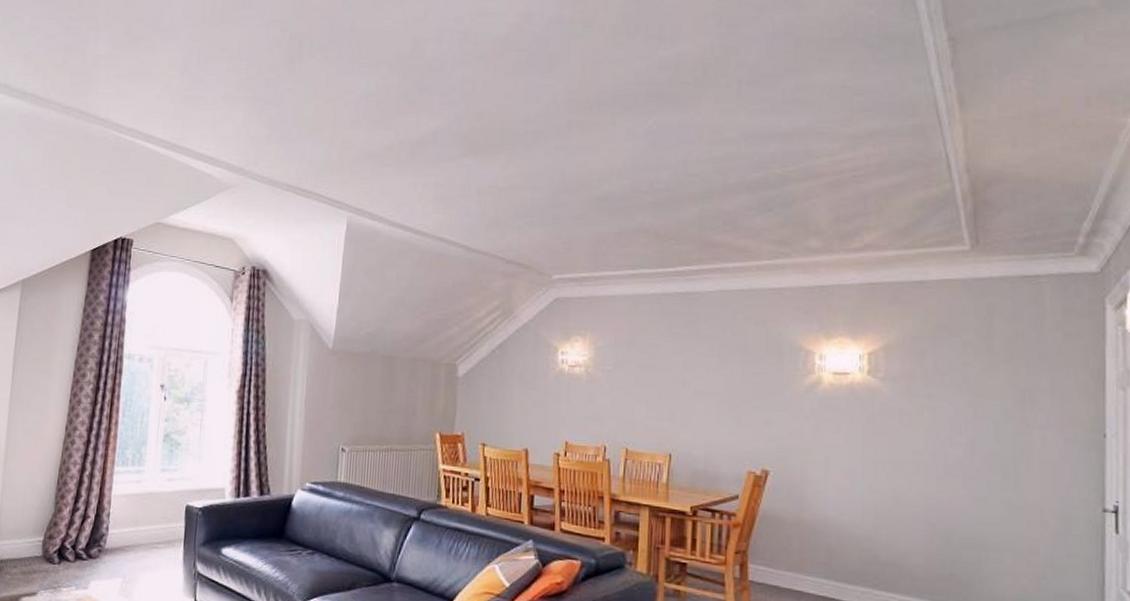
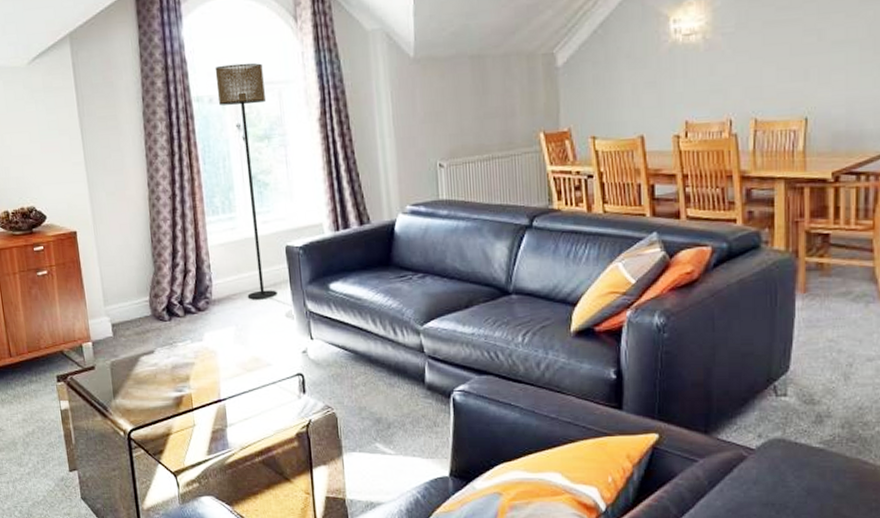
floor lamp: none [140,329,194,555] -> present [215,63,277,300]

